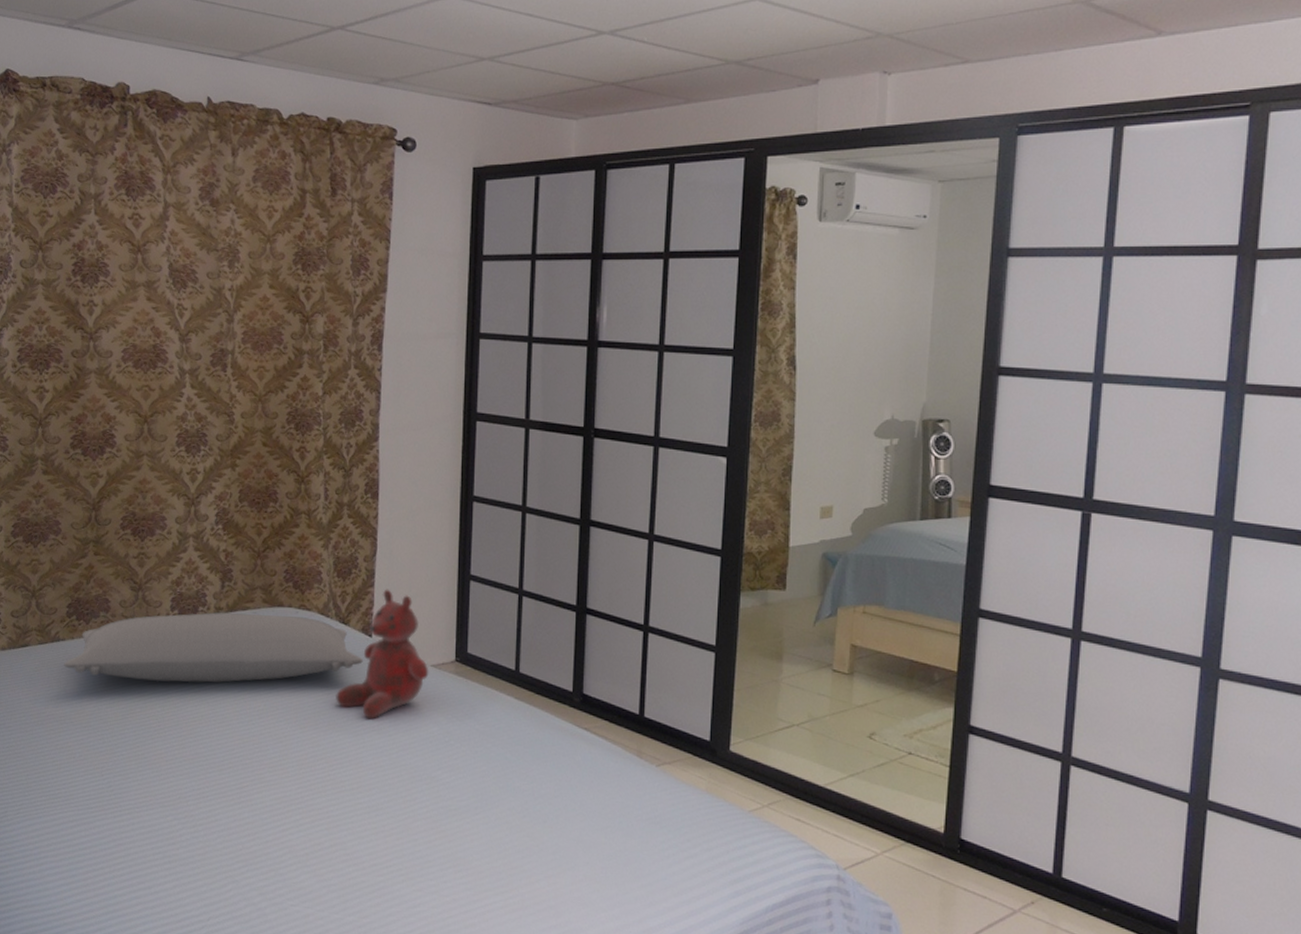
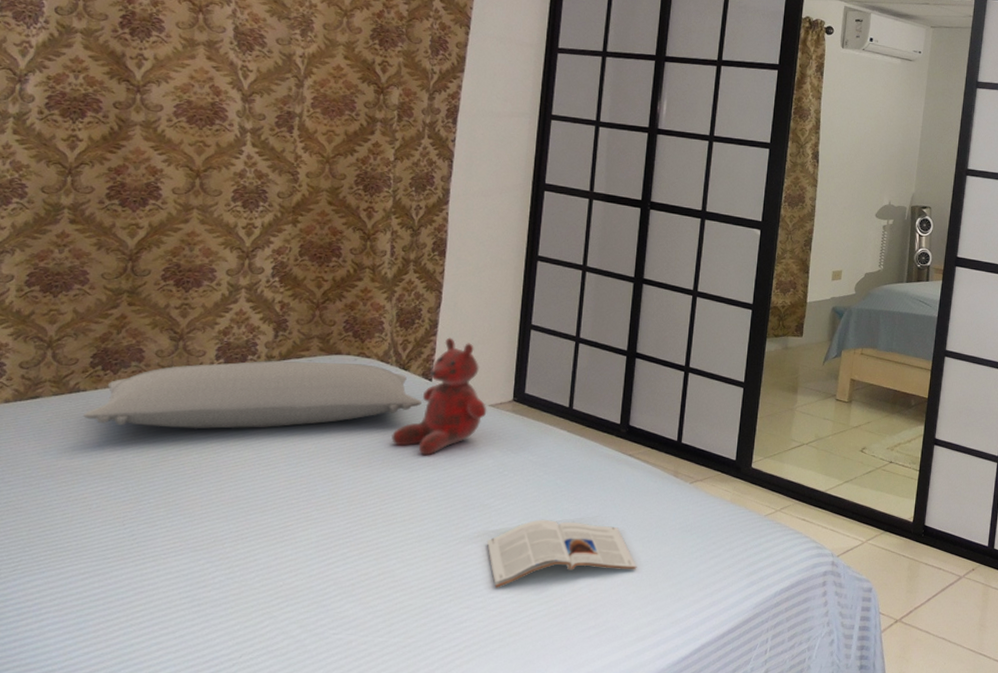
magazine: none [437,797,600,872] -> present [487,519,637,588]

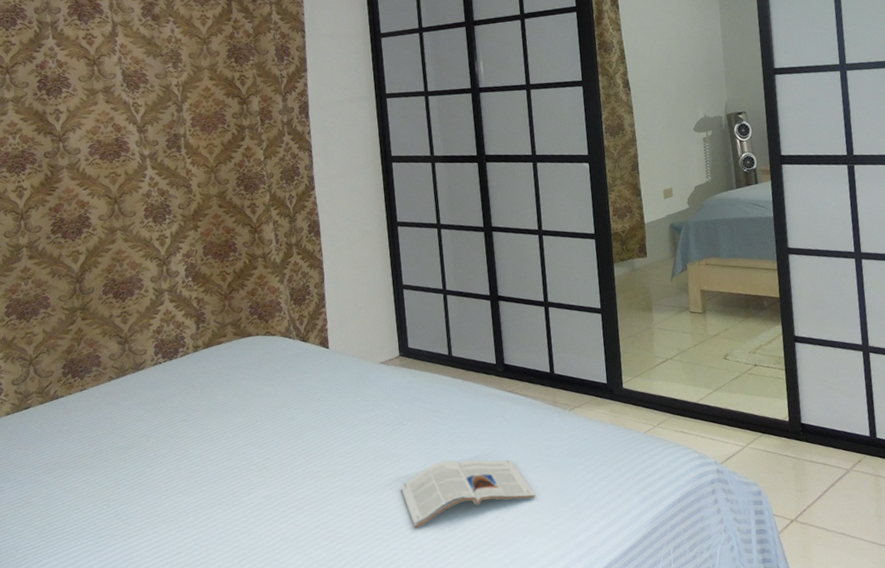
pillow: present [83,361,422,429] -> none [64,341,324,423]
teddy bear: present [391,337,487,456] -> none [304,307,380,416]

